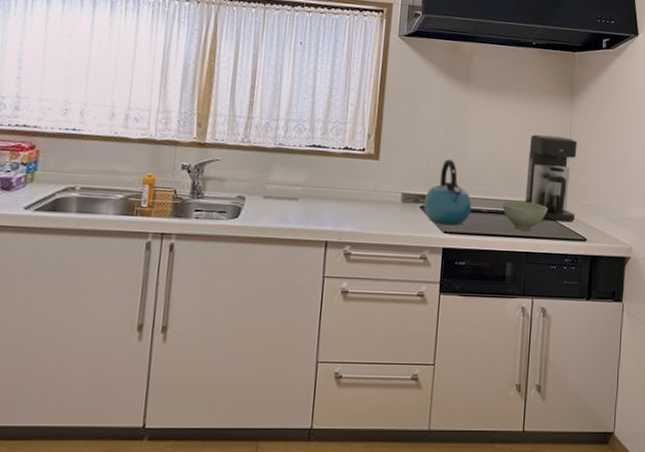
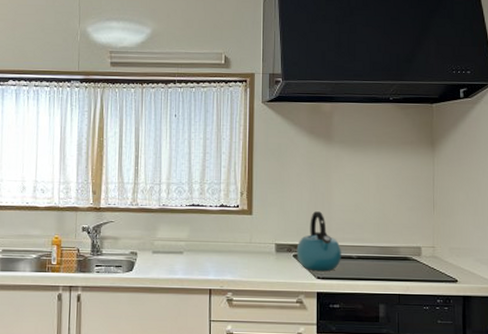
bowl: present [501,200,548,231] -> none [370,246,416,274]
coffee maker: present [525,134,577,223] -> none [393,184,444,265]

